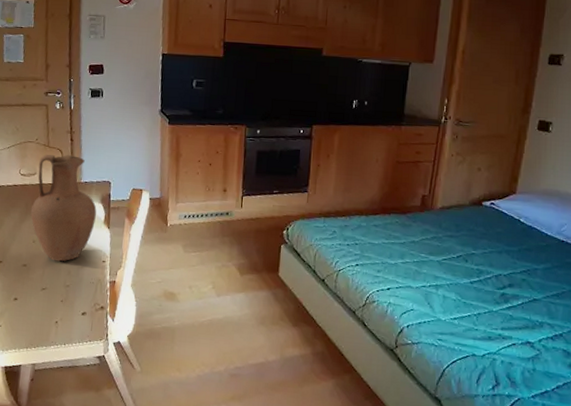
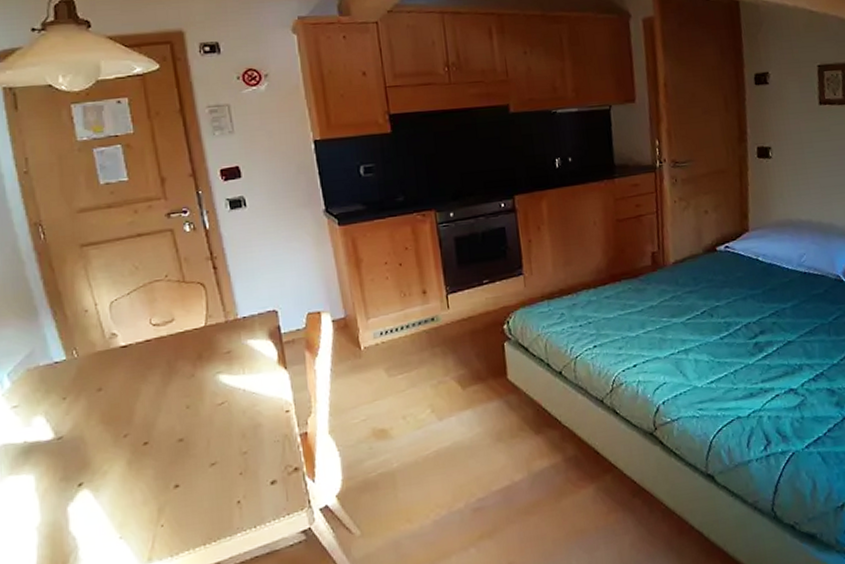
vase: present [31,154,97,262] -> none [175,286,267,426]

